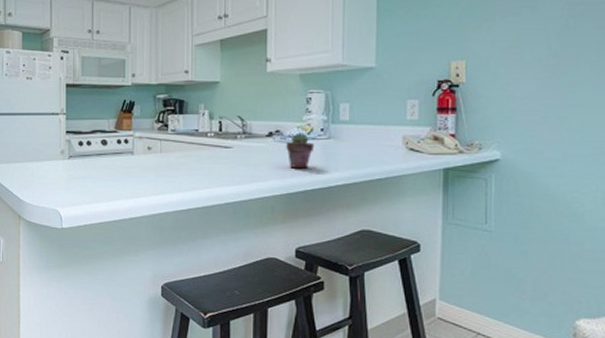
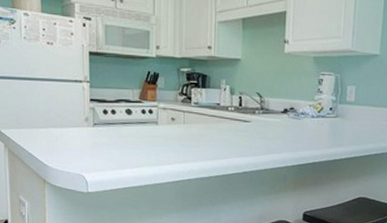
potted succulent: present [286,132,315,169] -> none [299,110,324,143]

